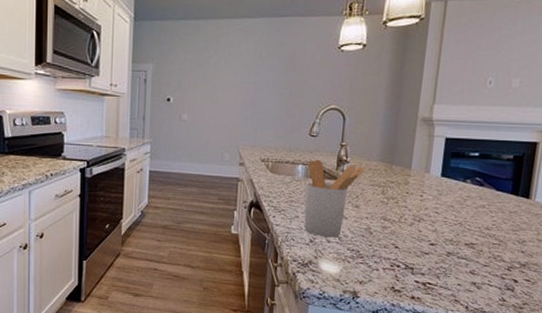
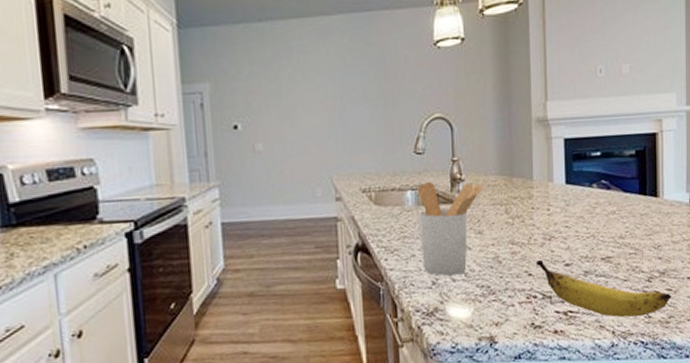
banana: none [403,236,529,299] -> present [535,259,672,318]

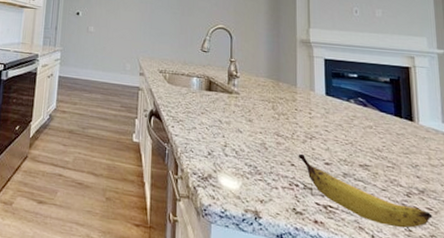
utensil holder: present [417,181,484,276] -> none [200,73,255,151]

